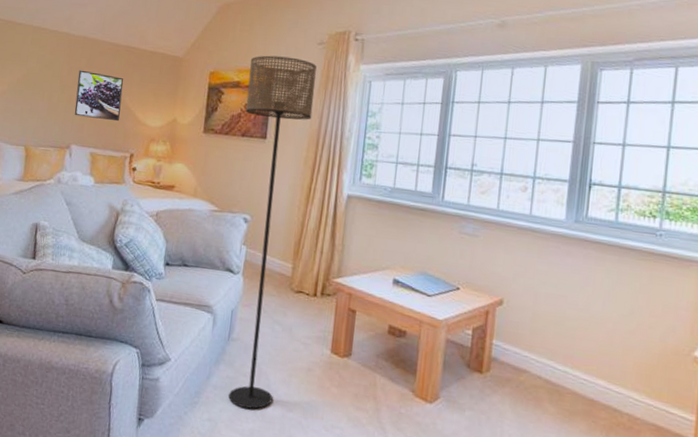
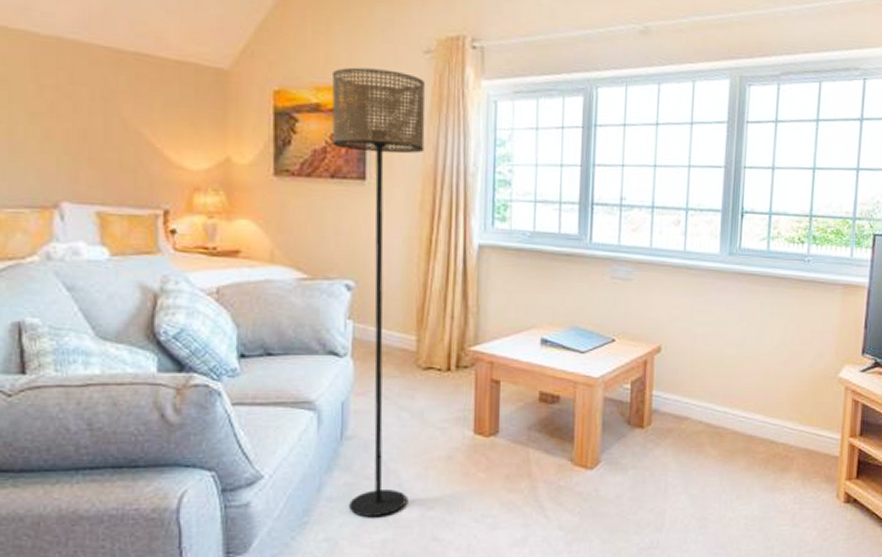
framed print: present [74,70,124,122] -> none [56,88,139,165]

